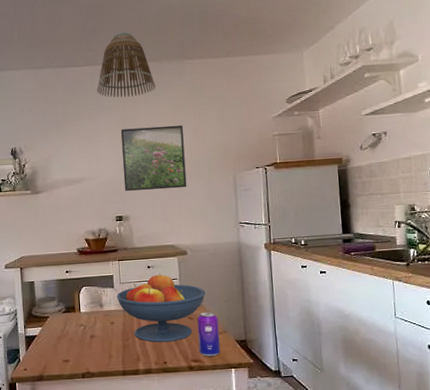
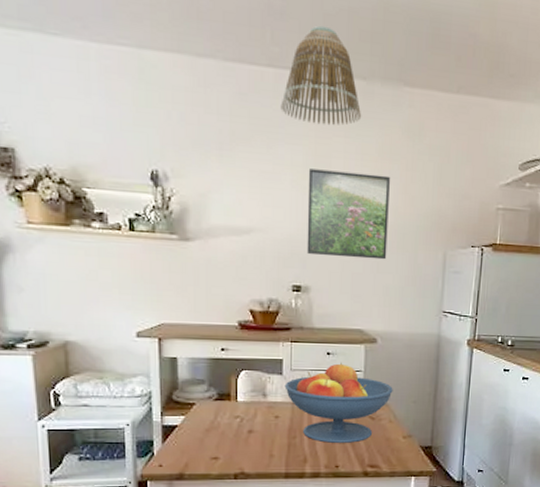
beverage can: present [197,312,221,357] -> none [377,412,403,463]

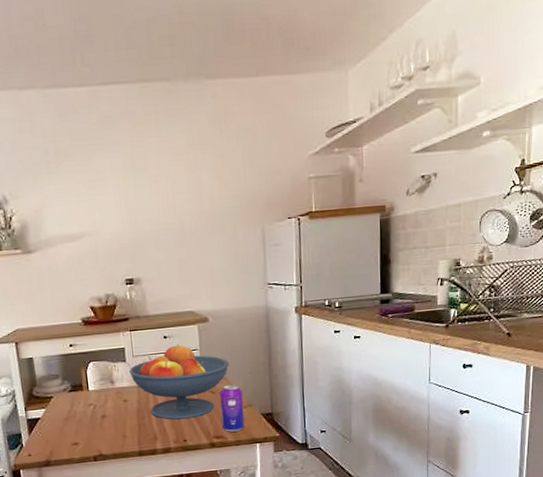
lamp shade: present [280,25,362,126] -> none [96,39,170,130]
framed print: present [307,169,390,260] -> none [127,165,208,249]
beverage can: none [377,412,403,463] -> present [219,384,245,433]

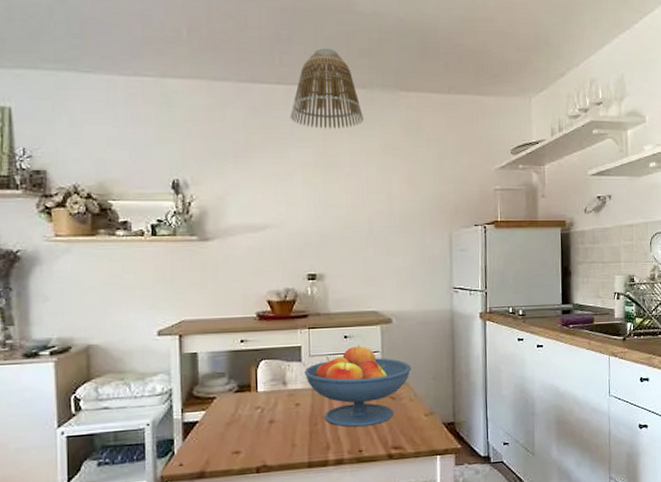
lamp shade: none [96,39,170,130] -> present [290,47,364,129]
beverage can: present [219,384,245,433] -> none [400,390,425,443]

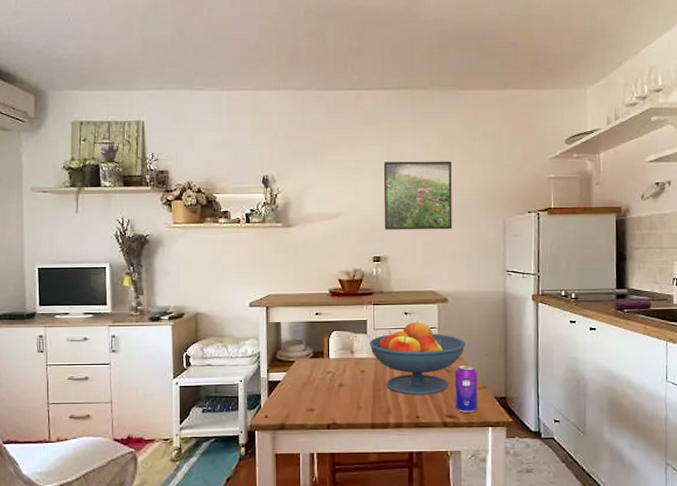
lamp shade: present [290,47,364,129] -> none [360,55,425,128]
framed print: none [318,167,396,245] -> present [383,161,452,231]
beverage can: none [400,390,425,443] -> present [454,365,478,414]

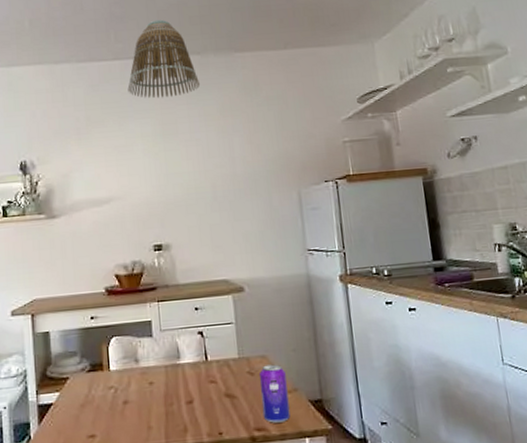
lamp shade: none [360,55,425,128] -> present [127,19,201,98]
fruit bowl: present [369,320,466,395] -> none [156,316,269,407]
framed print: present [383,161,452,231] -> none [157,130,242,213]

